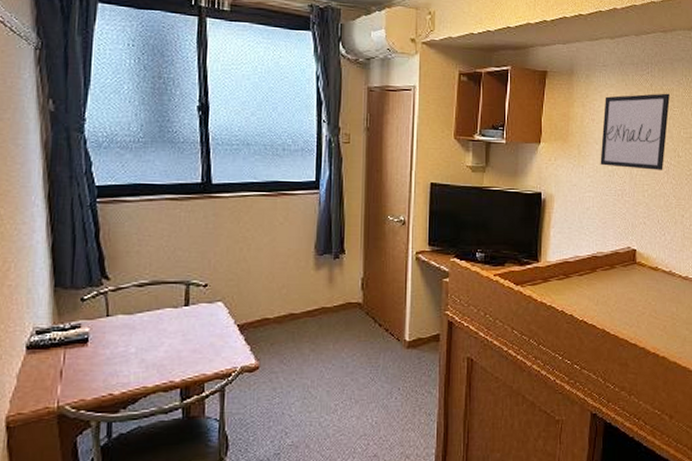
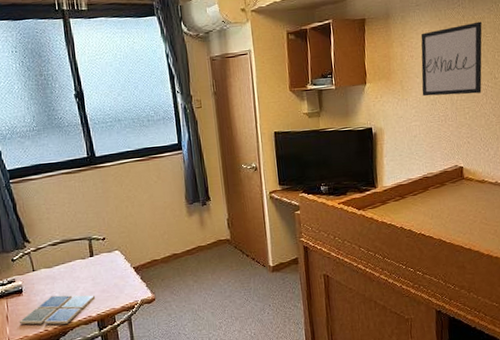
drink coaster: none [76,349,183,389] -> present [19,295,96,325]

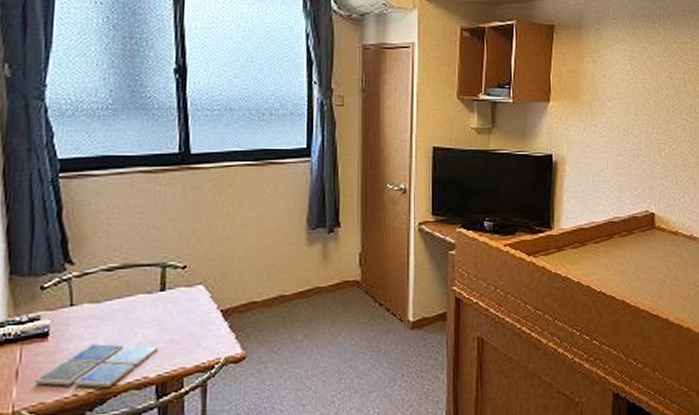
wall art: present [421,21,482,97] -> none [613,46,684,128]

